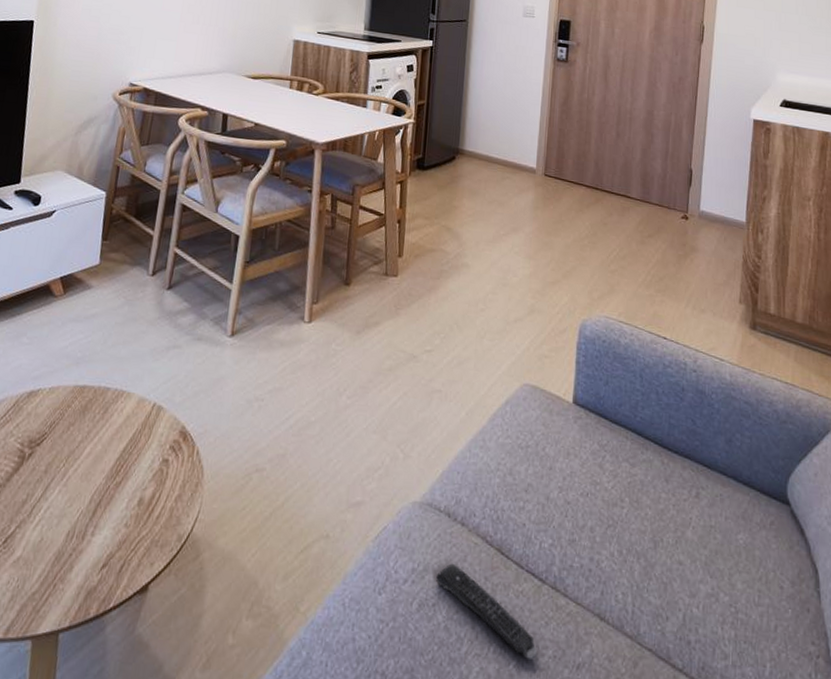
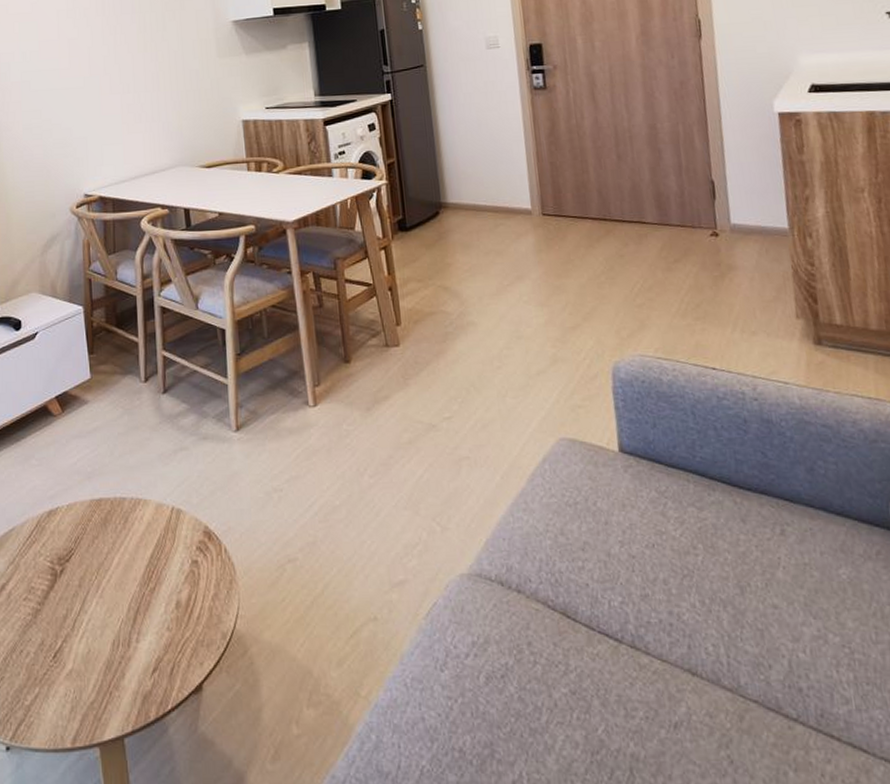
remote control: present [436,563,537,659] -> none [500,632,626,723]

